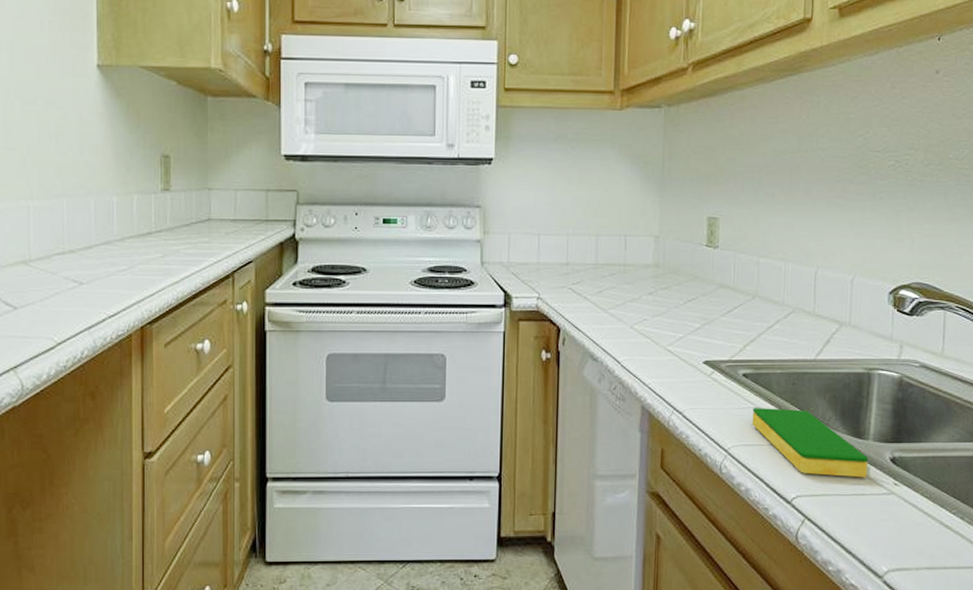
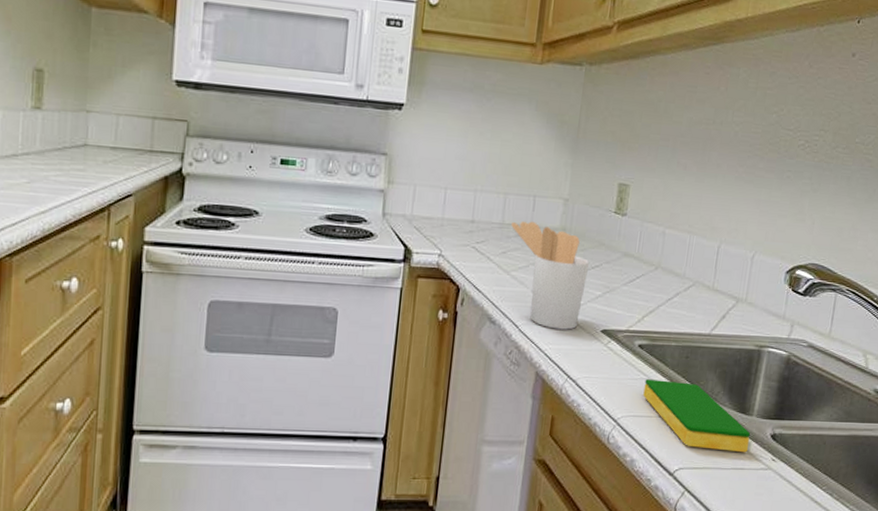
utensil holder: none [605,260,686,363] -> present [511,221,590,330]

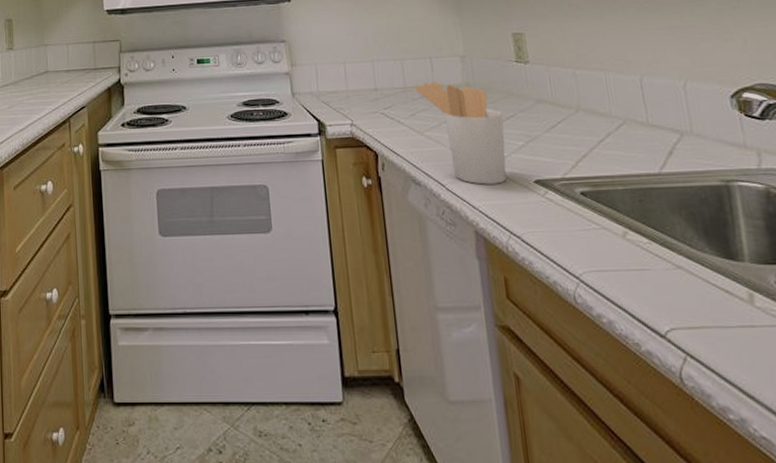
dish sponge: present [643,379,751,453] -> none [599,228,752,307]

